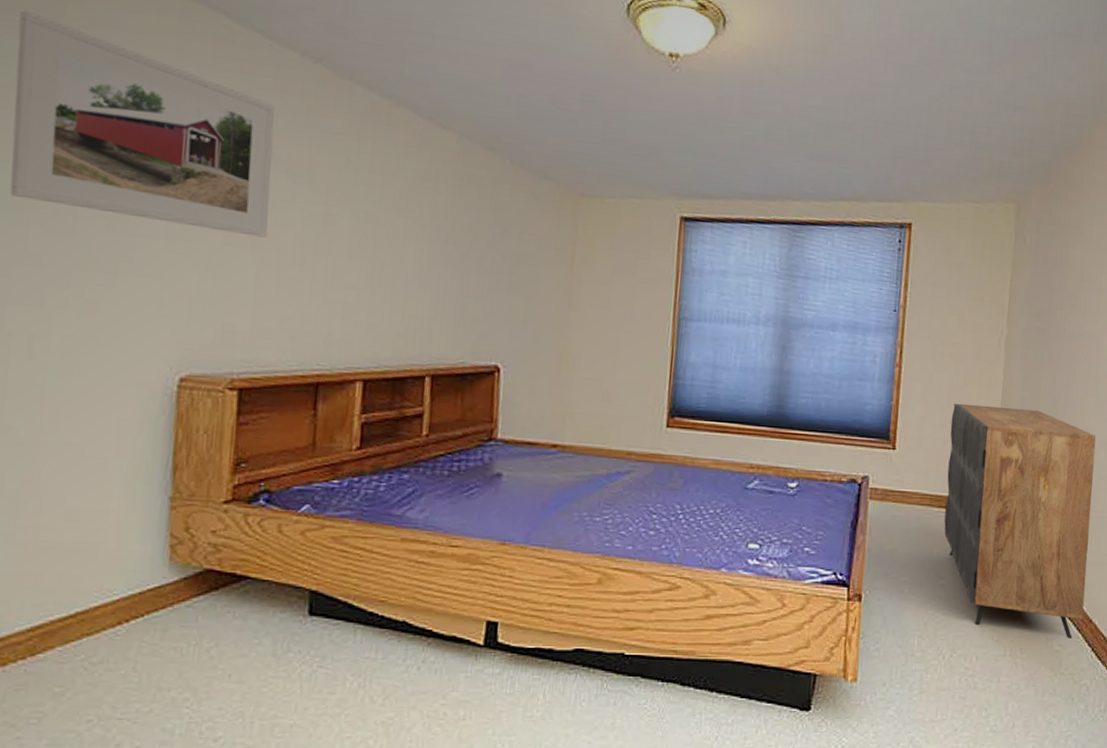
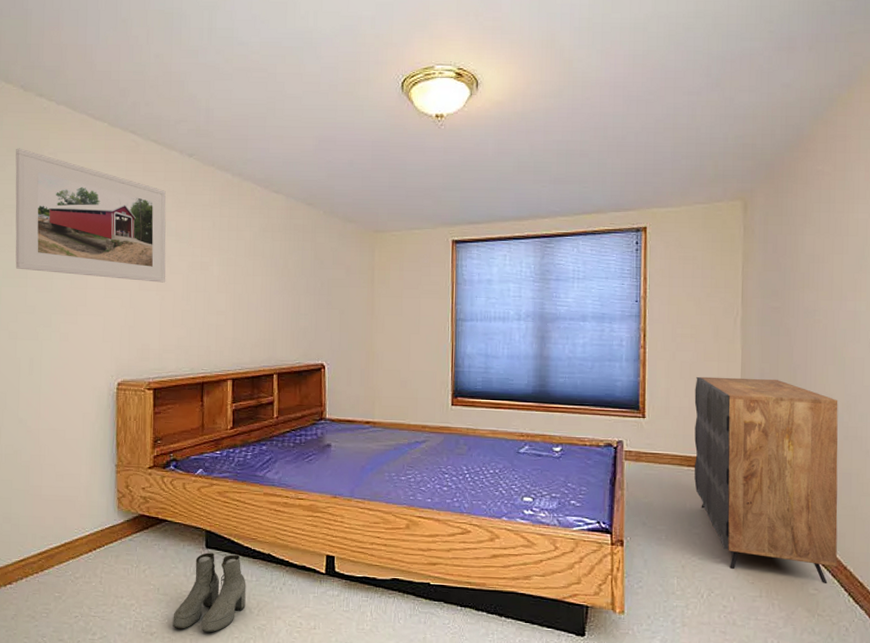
boots: none [250,621,368,733] -> present [173,552,246,633]

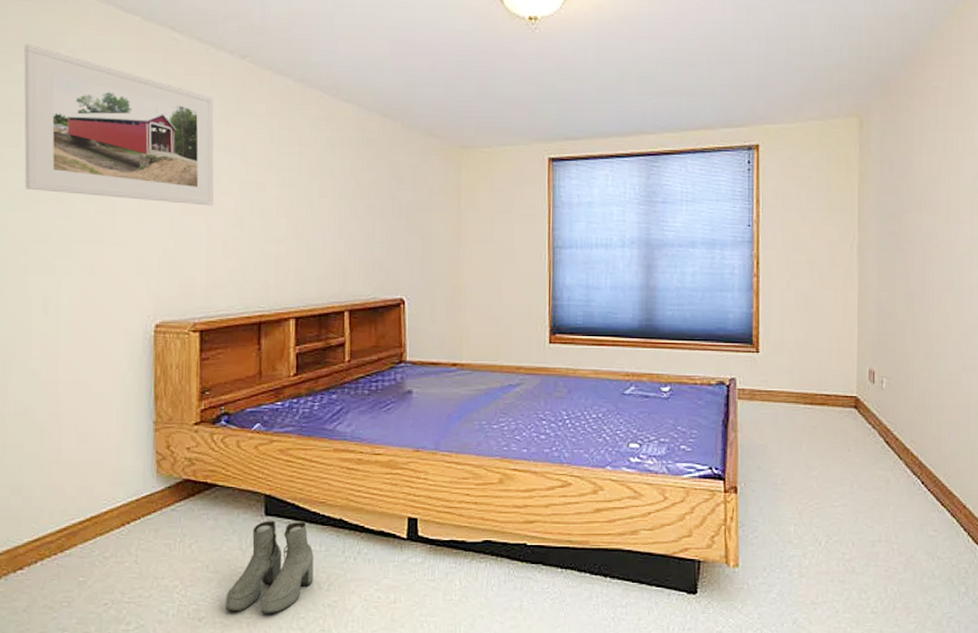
dresser: present [694,376,838,584] -> none [810,306,957,525]

